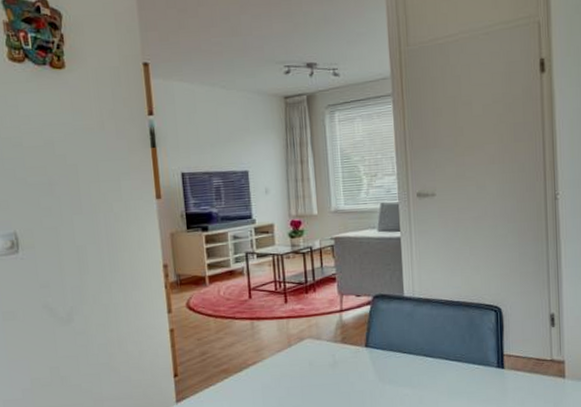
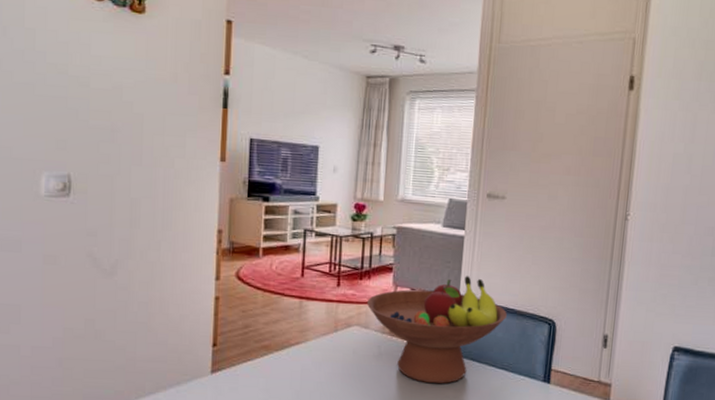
fruit bowl: none [315,275,453,385] -> present [366,276,507,384]

